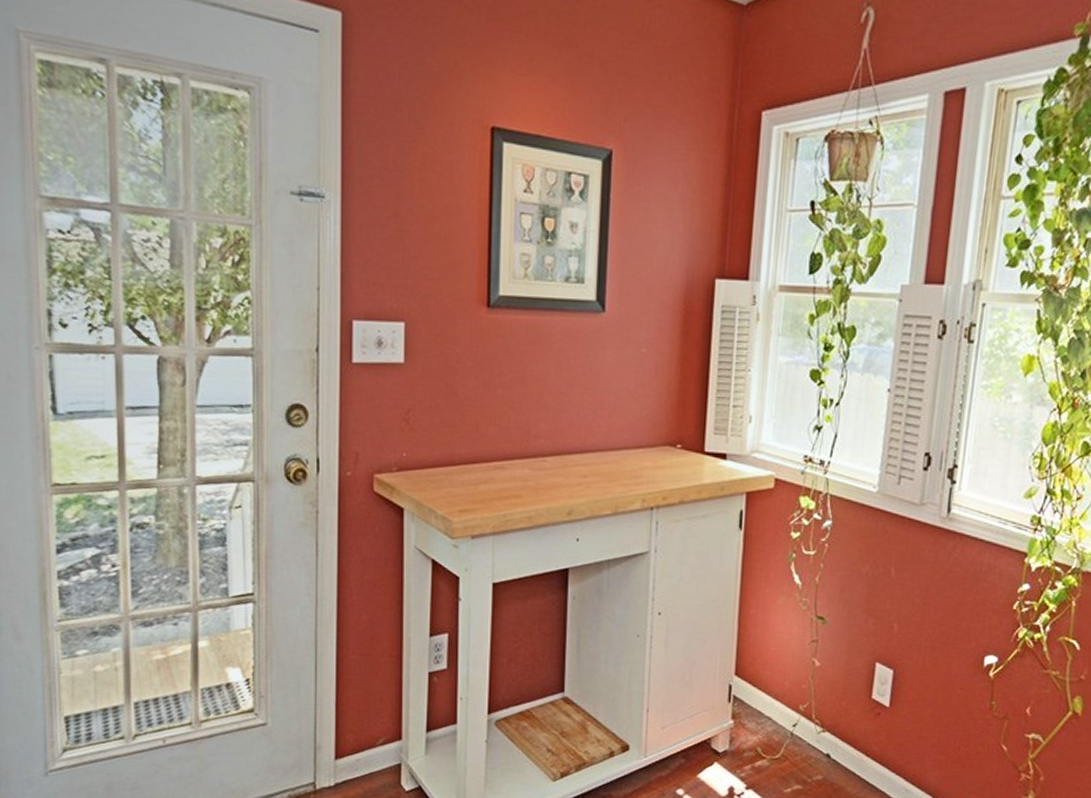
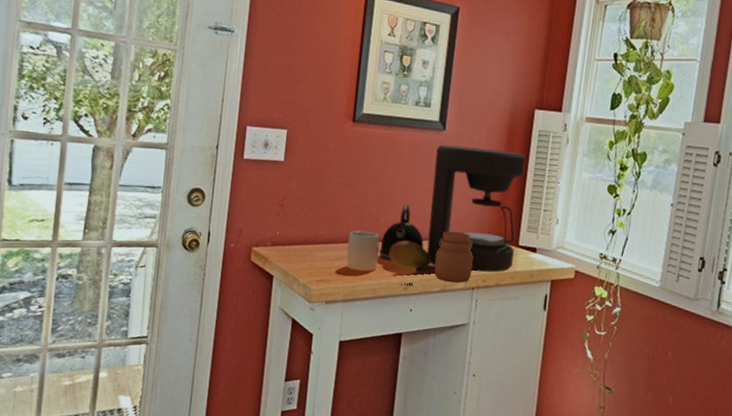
mug: none [492,445,533,496] -> present [346,230,380,272]
kettle: none [532,409,588,482] -> present [378,204,424,262]
fruit: none [545,454,598,489] -> present [388,240,432,269]
coffee maker: none [592,330,708,488] -> present [426,144,526,273]
jar: none [603,439,650,504] -> present [434,231,473,284]

